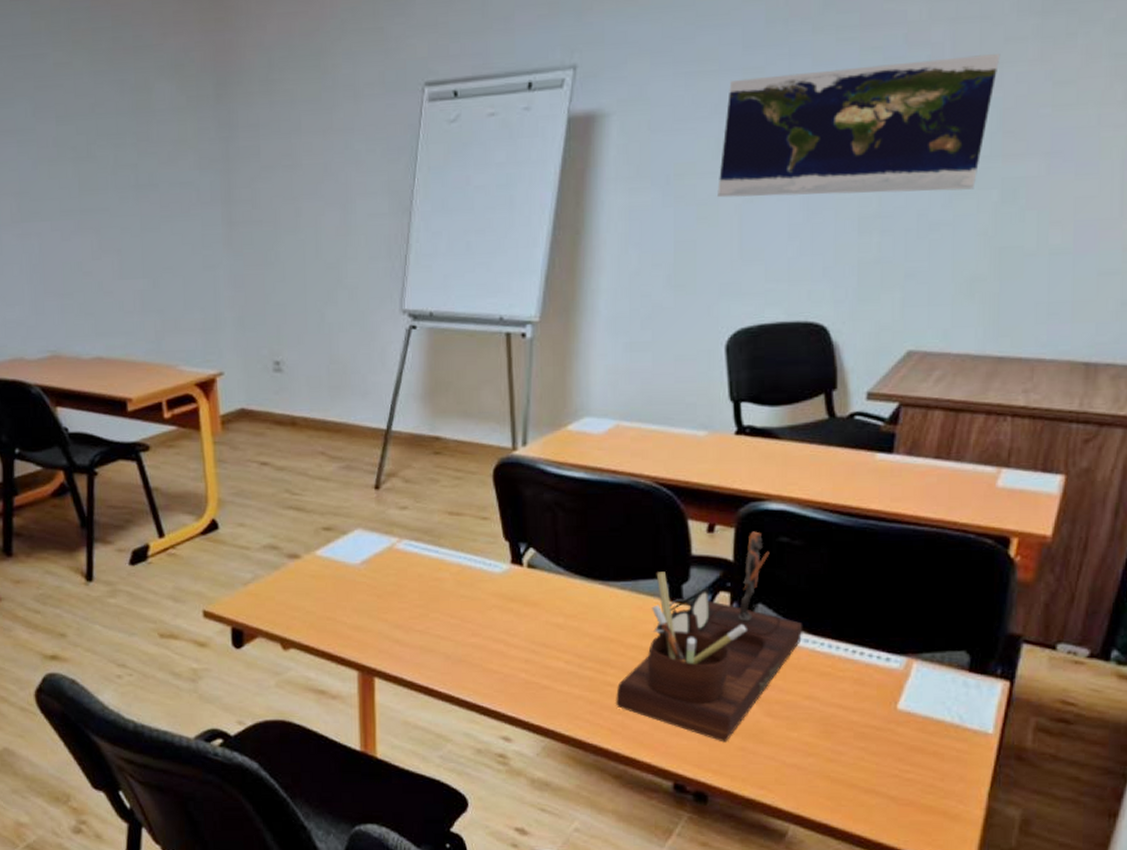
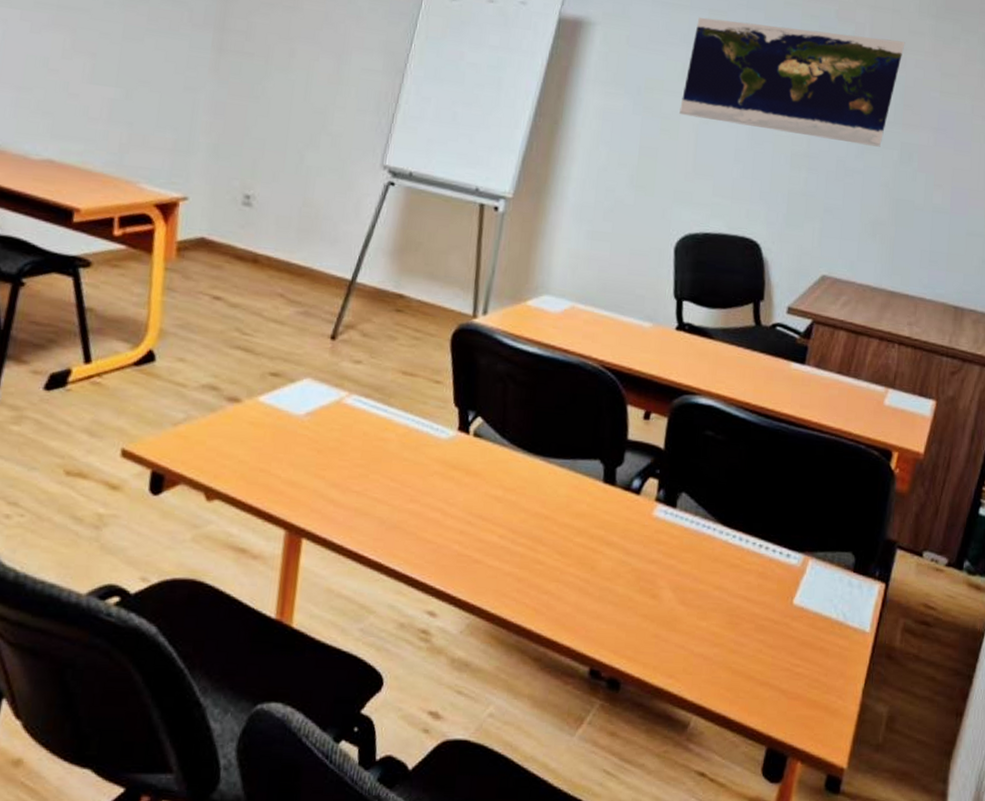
desk organizer: present [616,531,803,743] -> none [543,422,719,629]

